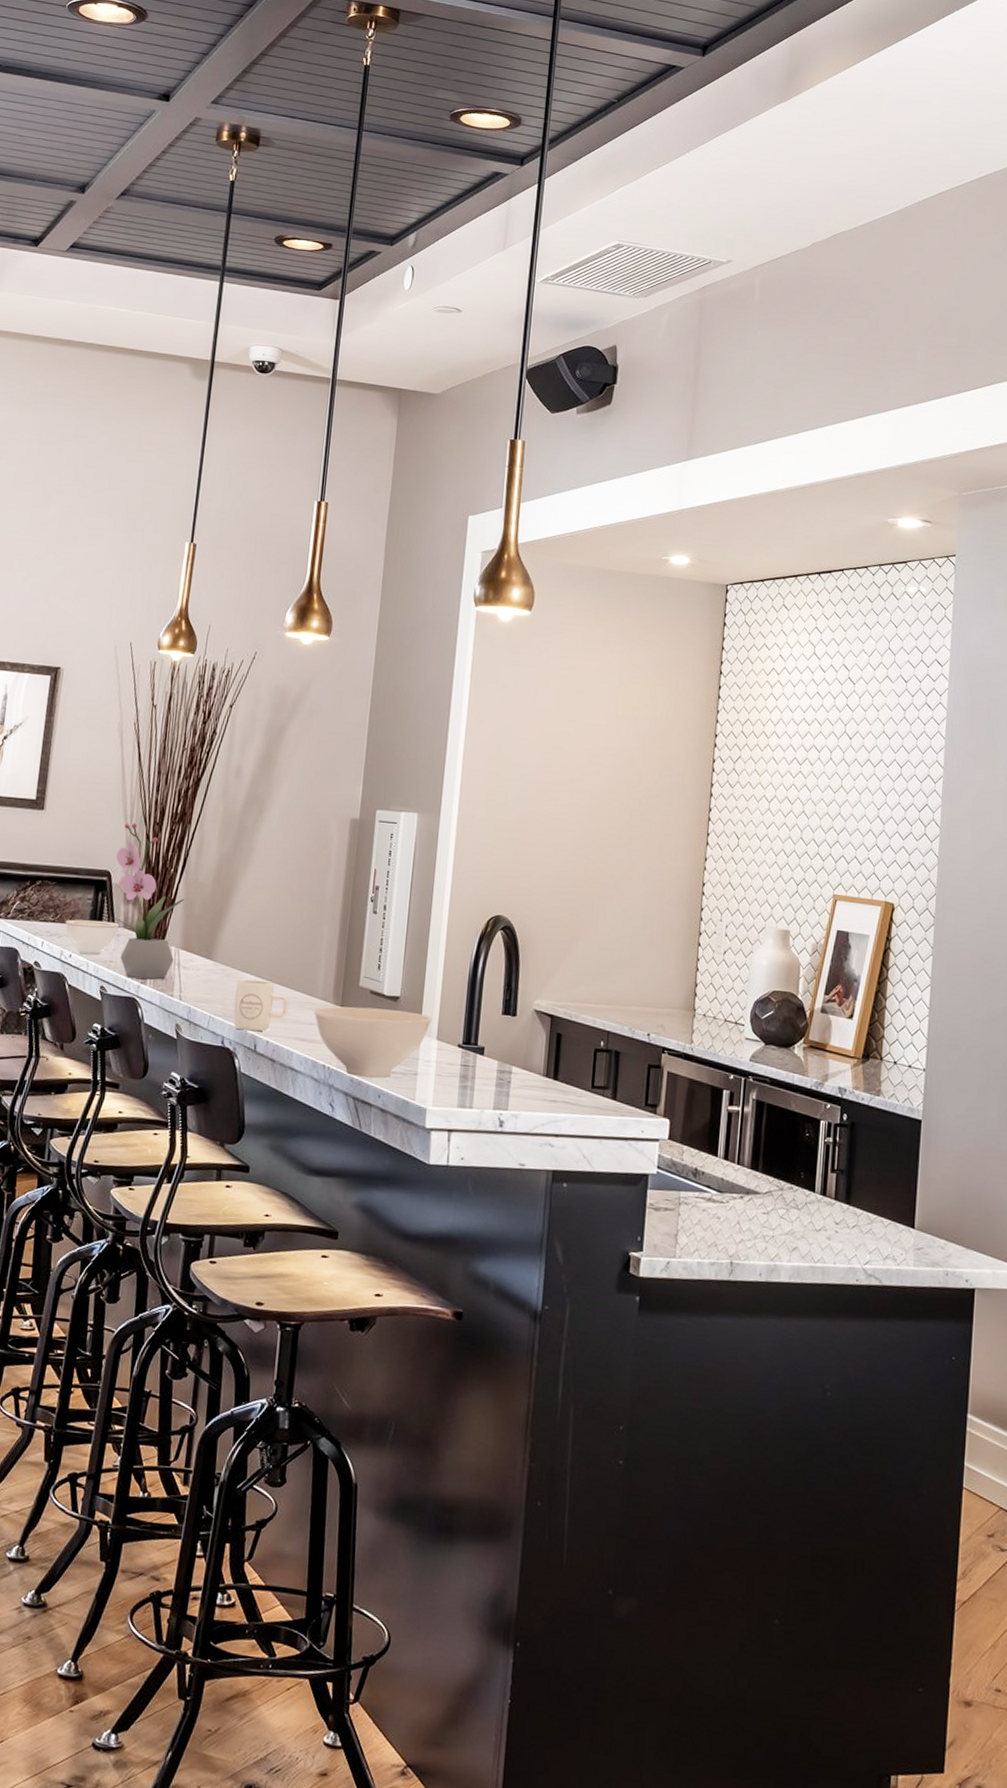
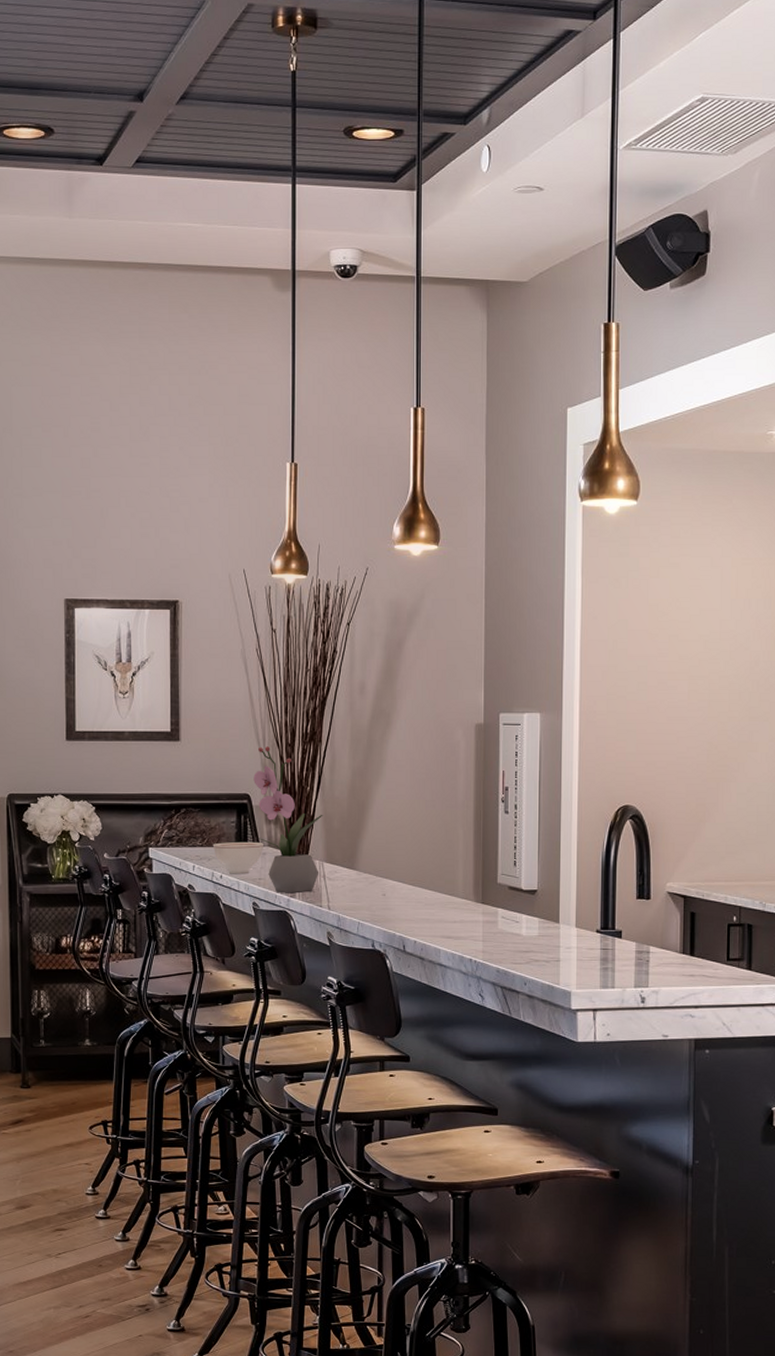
mug: present [233,979,289,1032] -> none [380,885,432,933]
bowl: present [314,1006,432,1078] -> none [457,902,570,967]

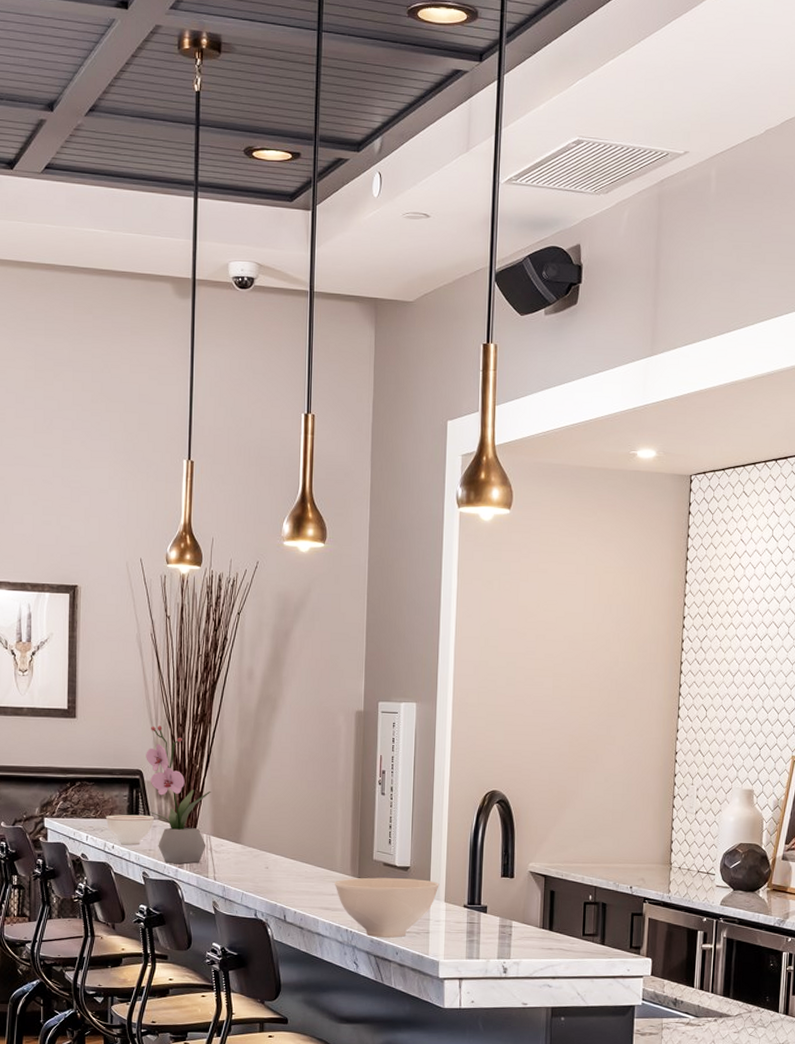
bowl: none [457,902,570,967] -> present [335,877,440,938]

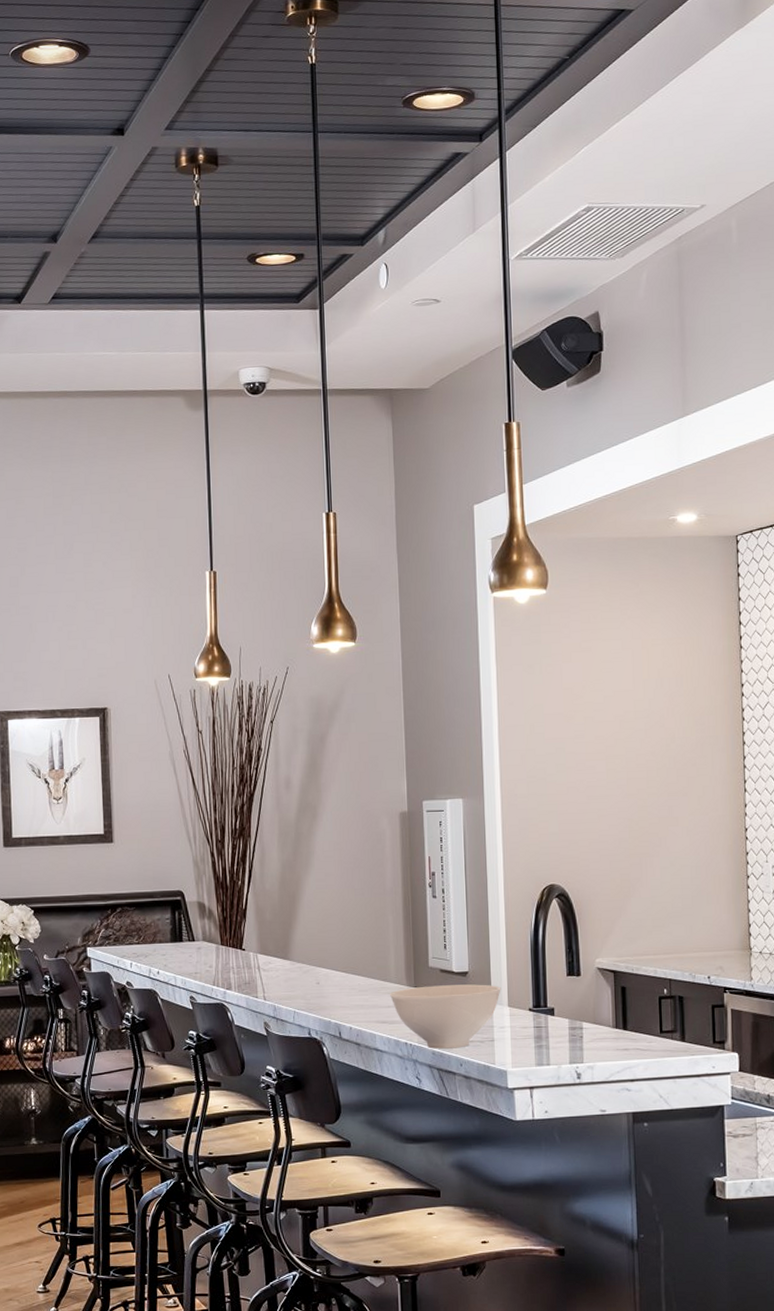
bowl: present [105,814,155,846] -> none [148,937,199,970]
flower arrangement: present [146,726,211,865] -> none [186,844,255,986]

